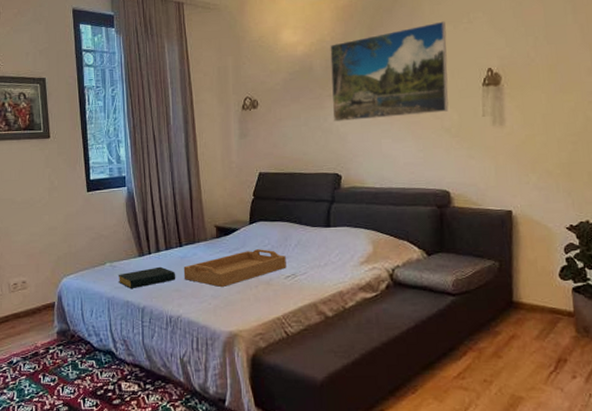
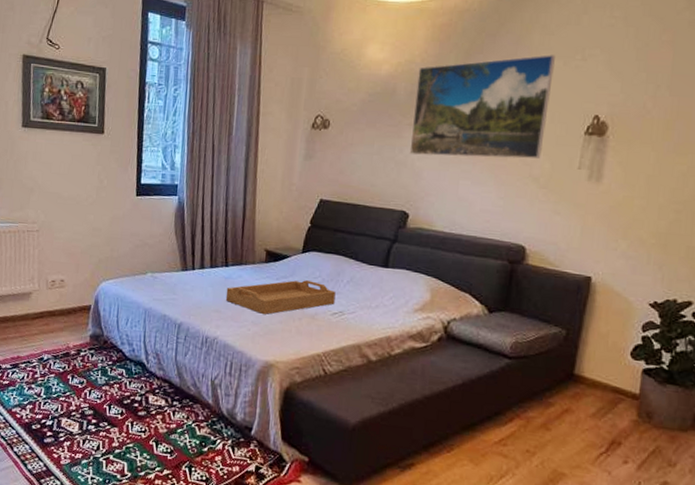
hardback book: present [118,266,176,288] -> none [157,284,218,303]

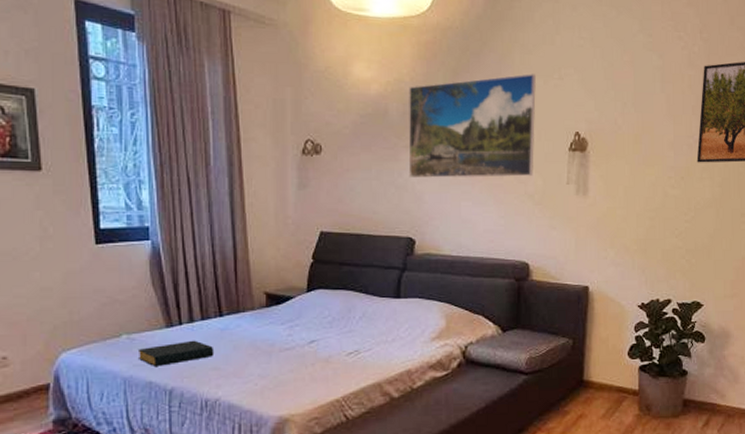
hardback book: none [157,284,218,303] -> present [137,340,215,366]
serving tray: present [225,280,336,315] -> none [224,321,349,365]

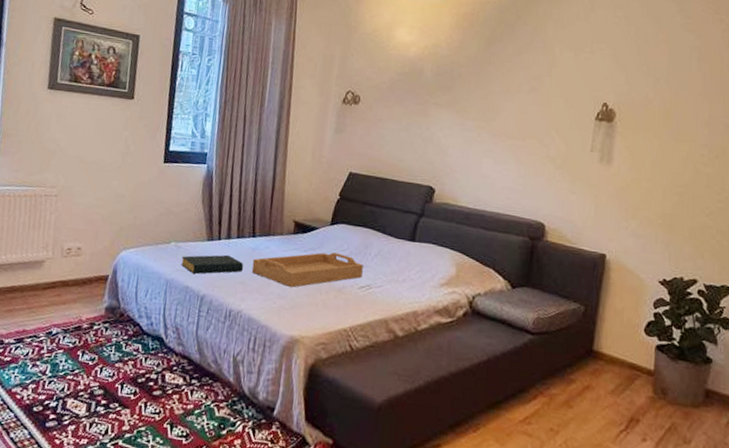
serving tray: none [224,321,349,365] -> present [251,252,363,287]
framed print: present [408,74,536,179] -> none [435,46,567,141]

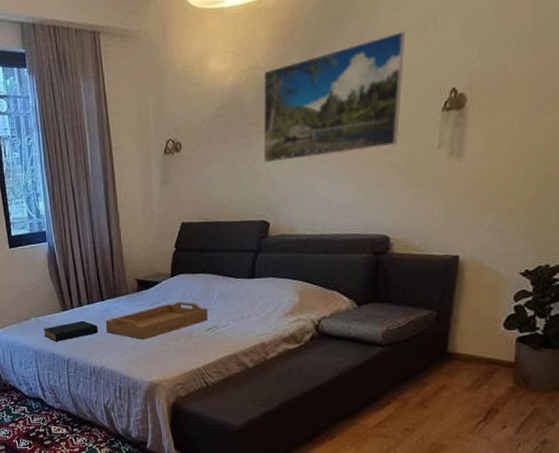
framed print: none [435,46,567,141] -> present [263,31,405,164]

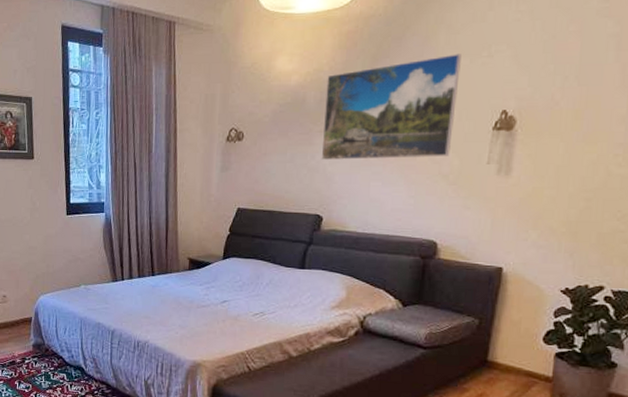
hardback book: present [43,320,99,341] -> none [91,293,147,312]
serving tray: present [105,302,208,339] -> none [153,285,256,318]

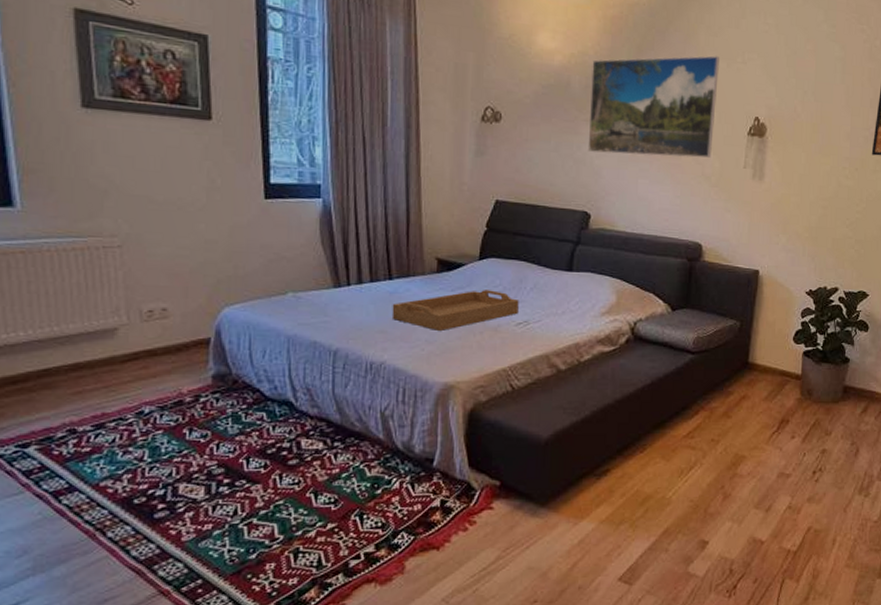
serving tray: none [153,285,256,318] -> present [391,290,519,331]

